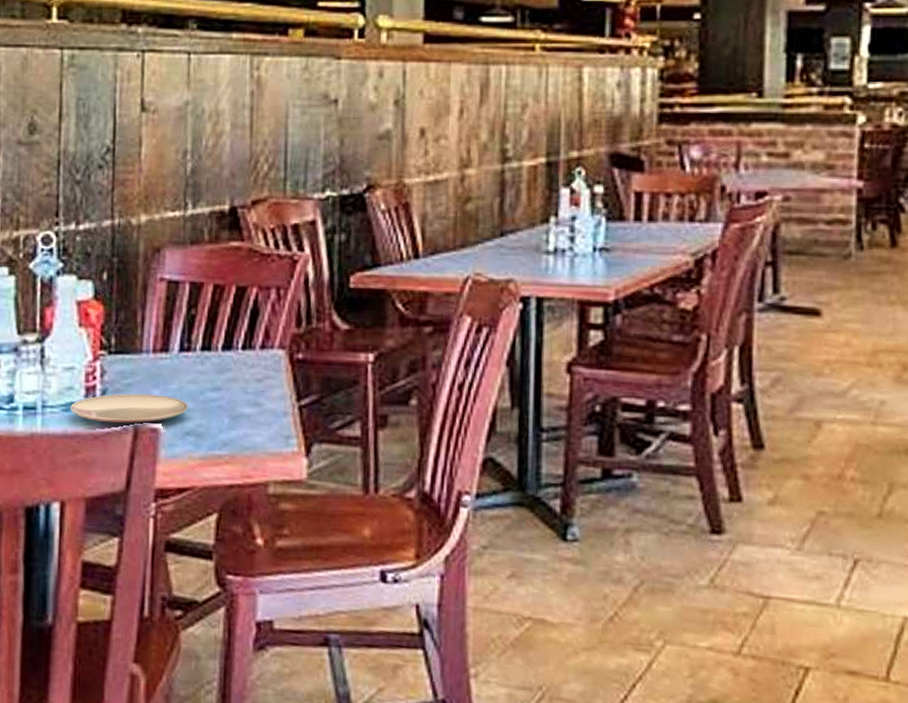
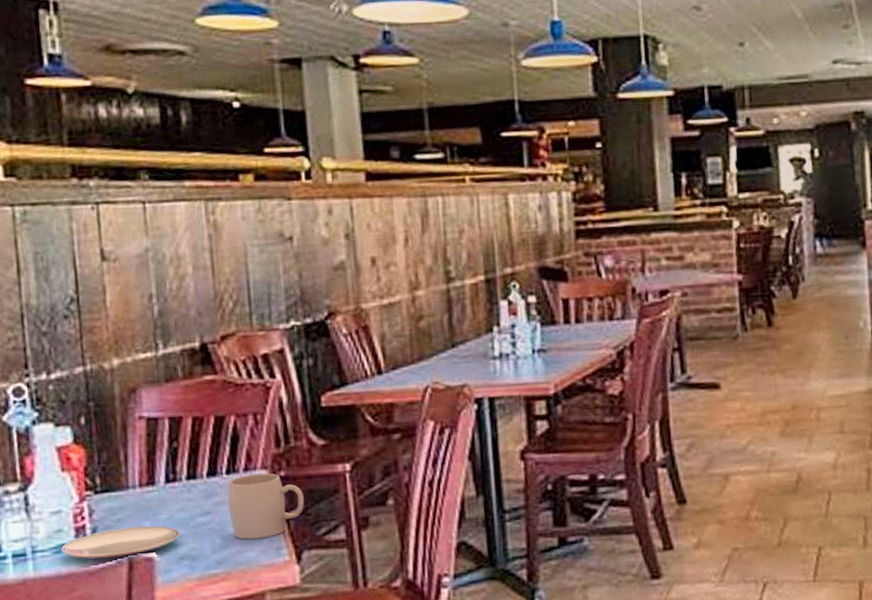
mug: none [241,352,320,424] -> present [228,473,304,540]

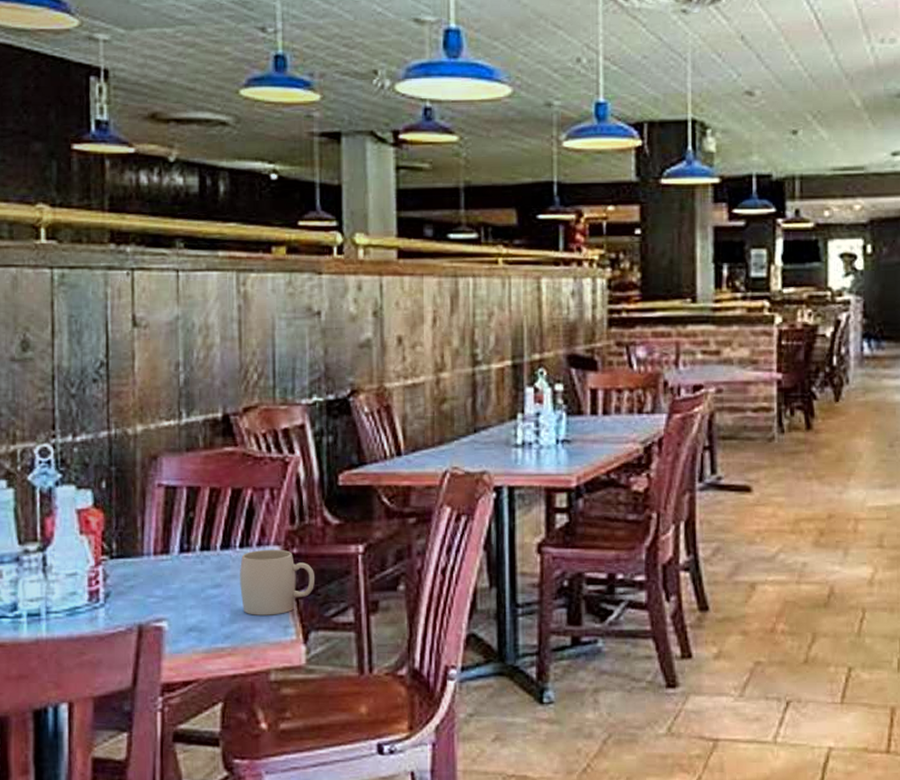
plate: present [61,526,180,559] -> none [74,595,190,624]

